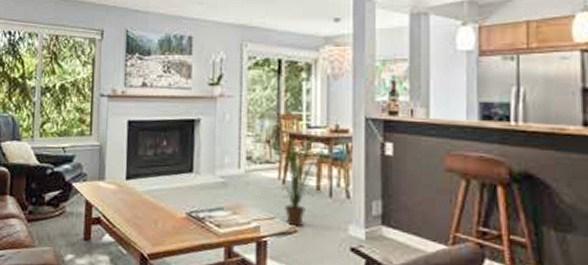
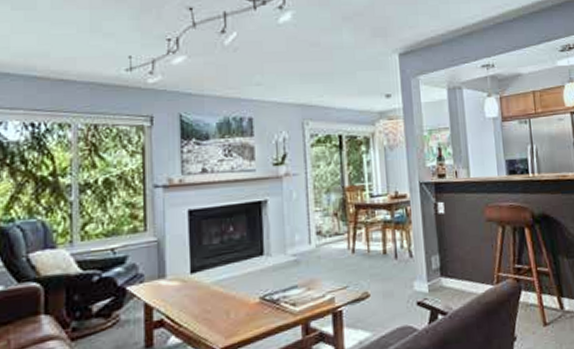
house plant: present [281,135,324,227] -> none [348,203,388,293]

